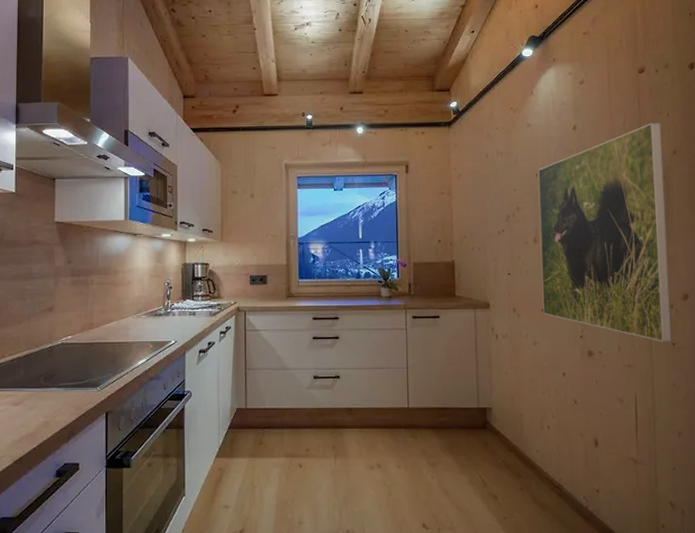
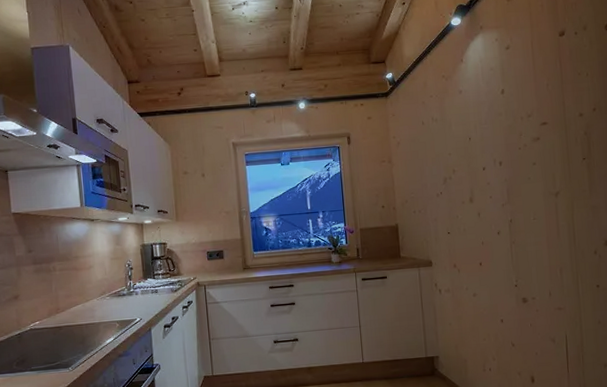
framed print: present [537,122,673,342] -> none [470,82,597,285]

